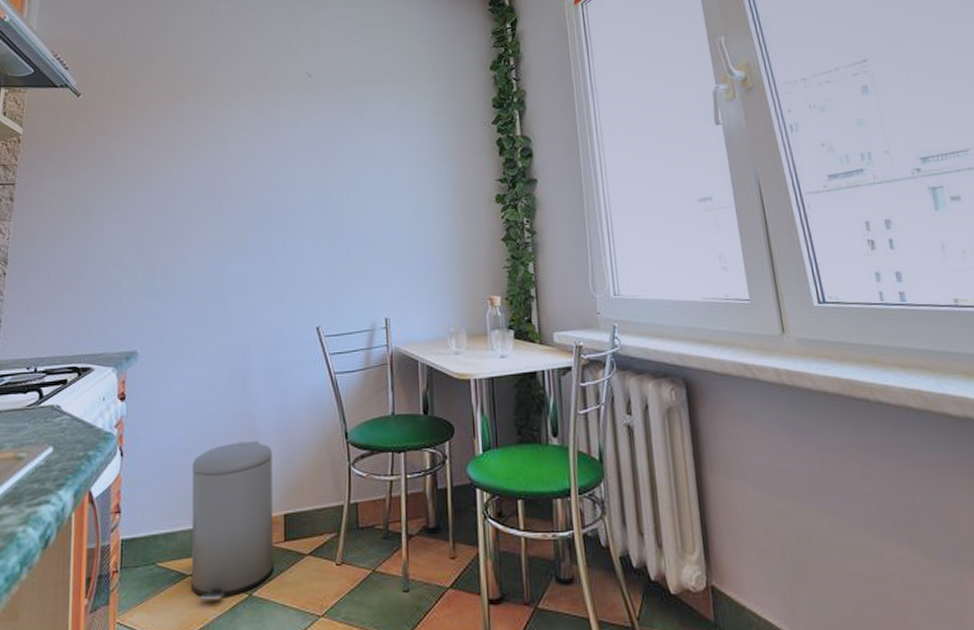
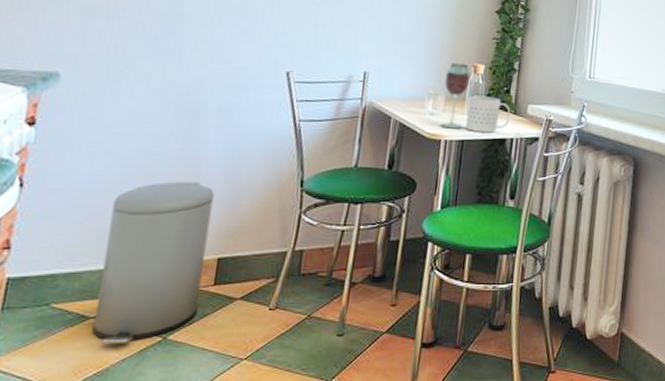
wineglass: none [463,297,489,367] -> present [440,62,471,129]
mug: none [491,328,537,367] -> present [465,95,511,133]

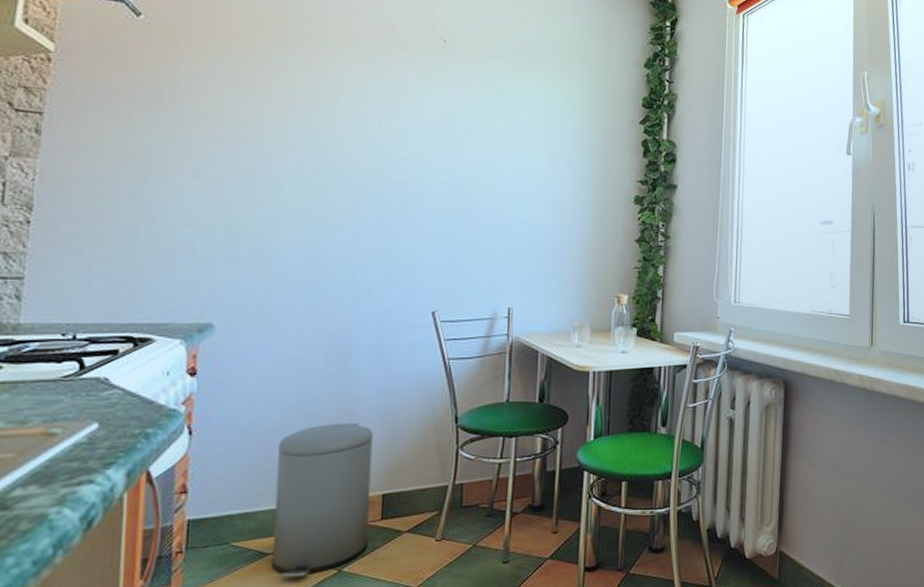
wineglass: present [440,62,471,129] -> none [588,294,614,360]
mug: present [465,95,511,133] -> none [613,325,657,362]

